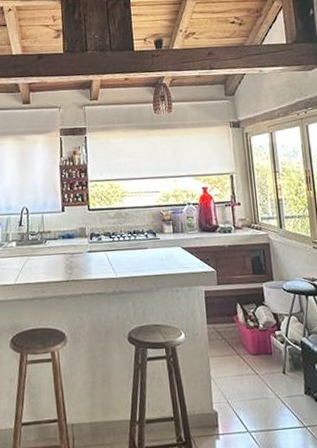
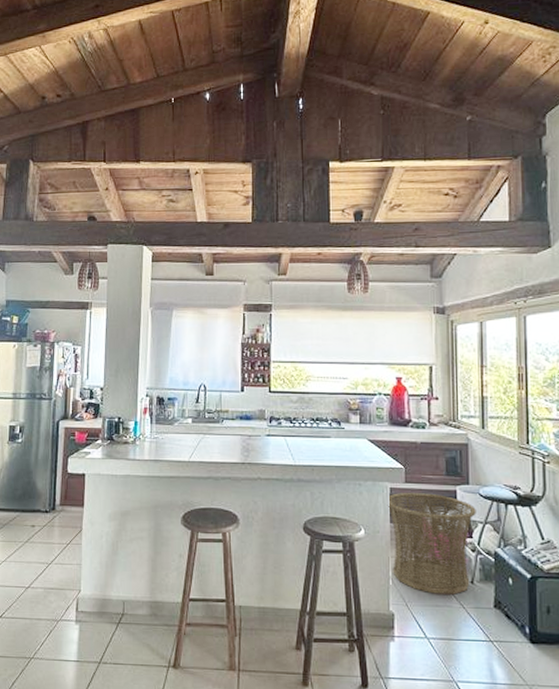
basket: none [203,292,282,388] -> present [387,493,476,595]

